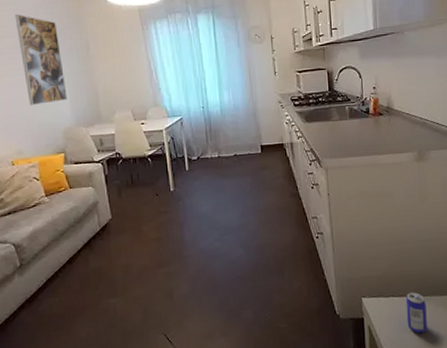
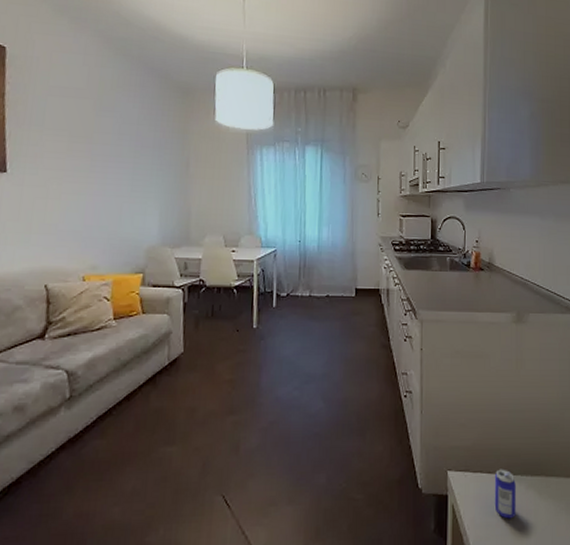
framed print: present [14,13,68,106] -> none [114,121,159,219]

